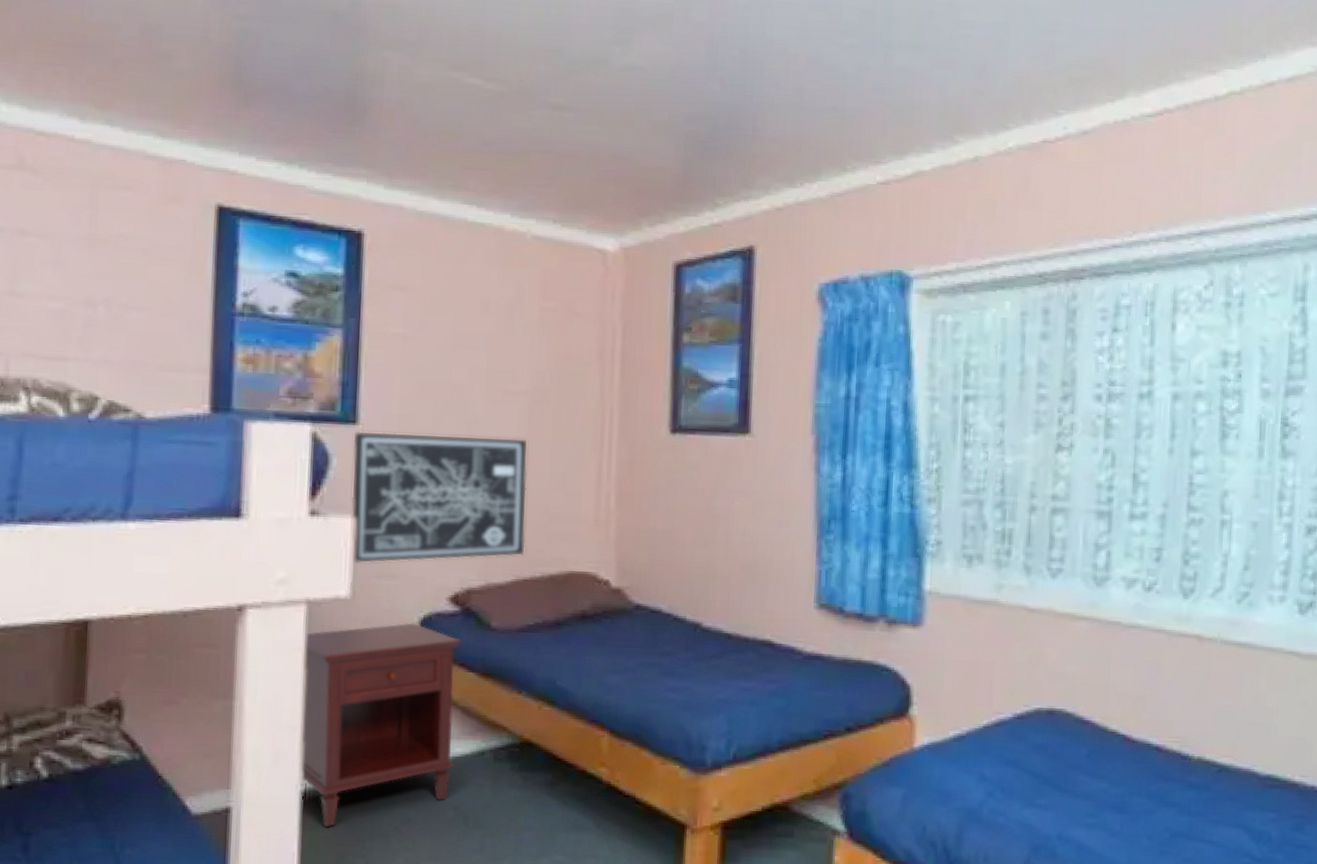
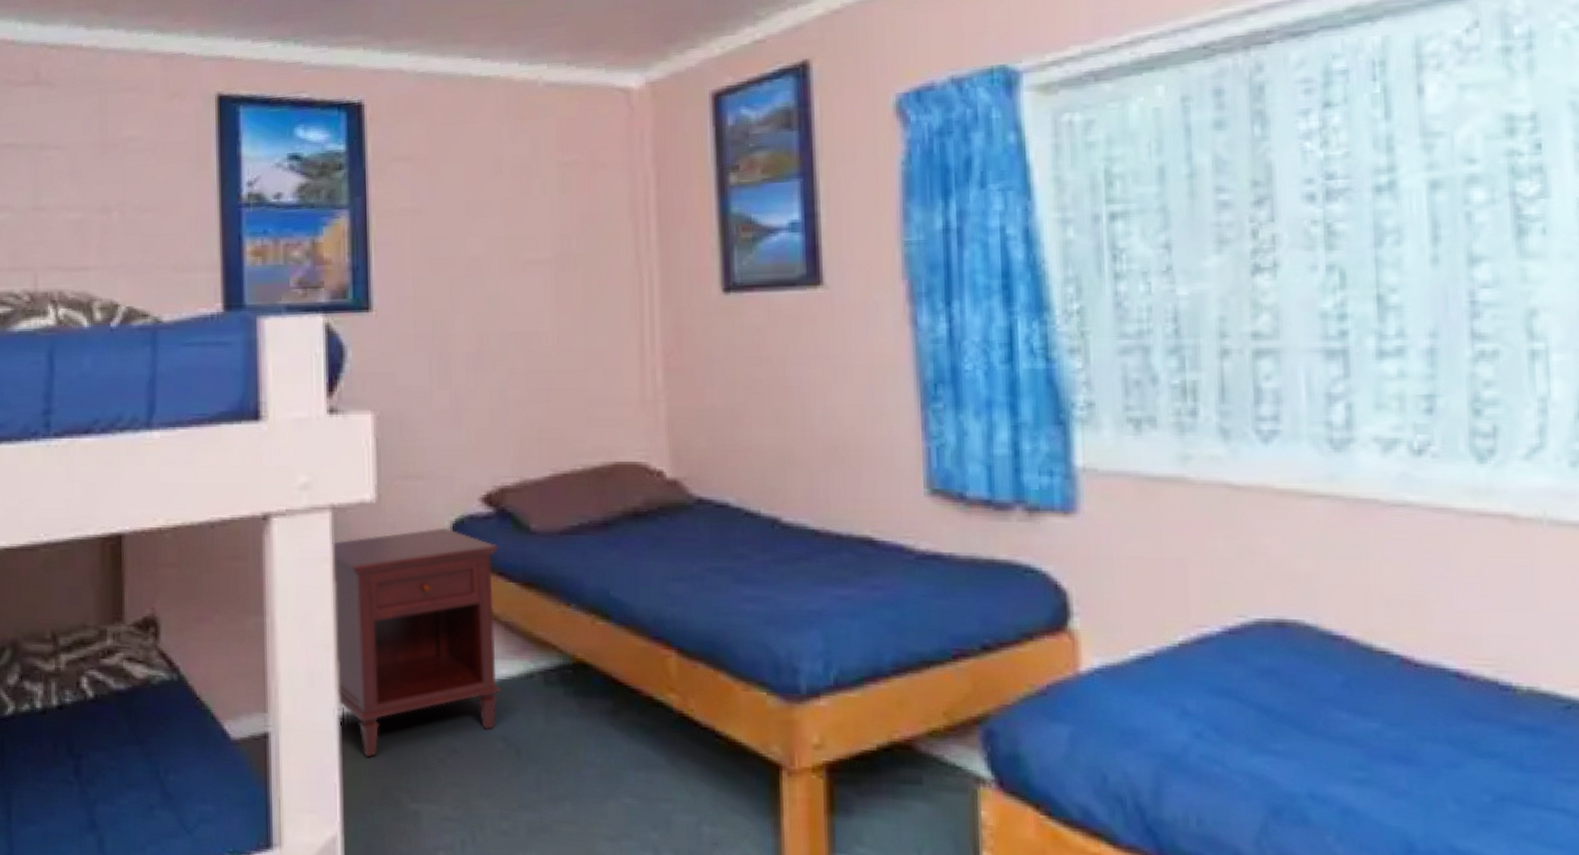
wall art: present [351,431,529,564] -> none [368,312,562,464]

